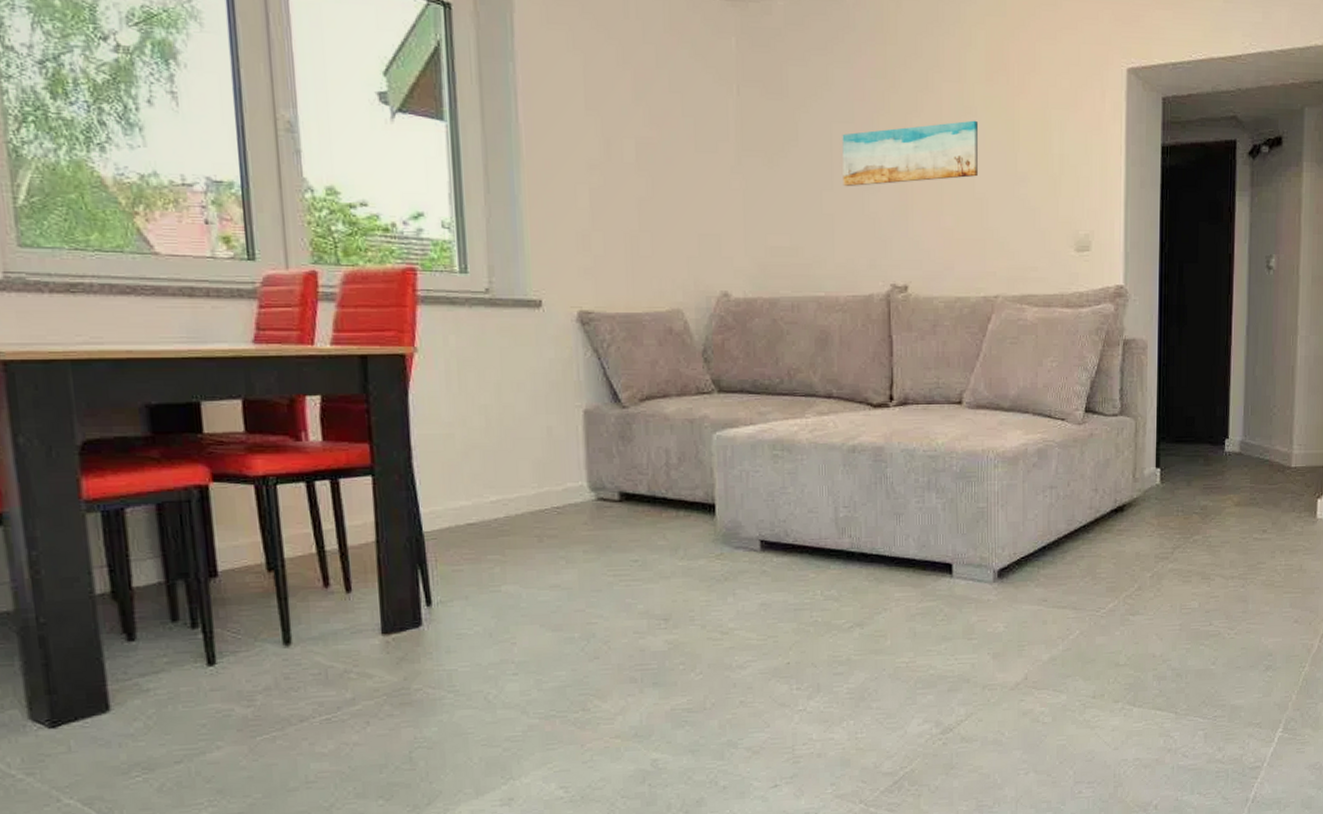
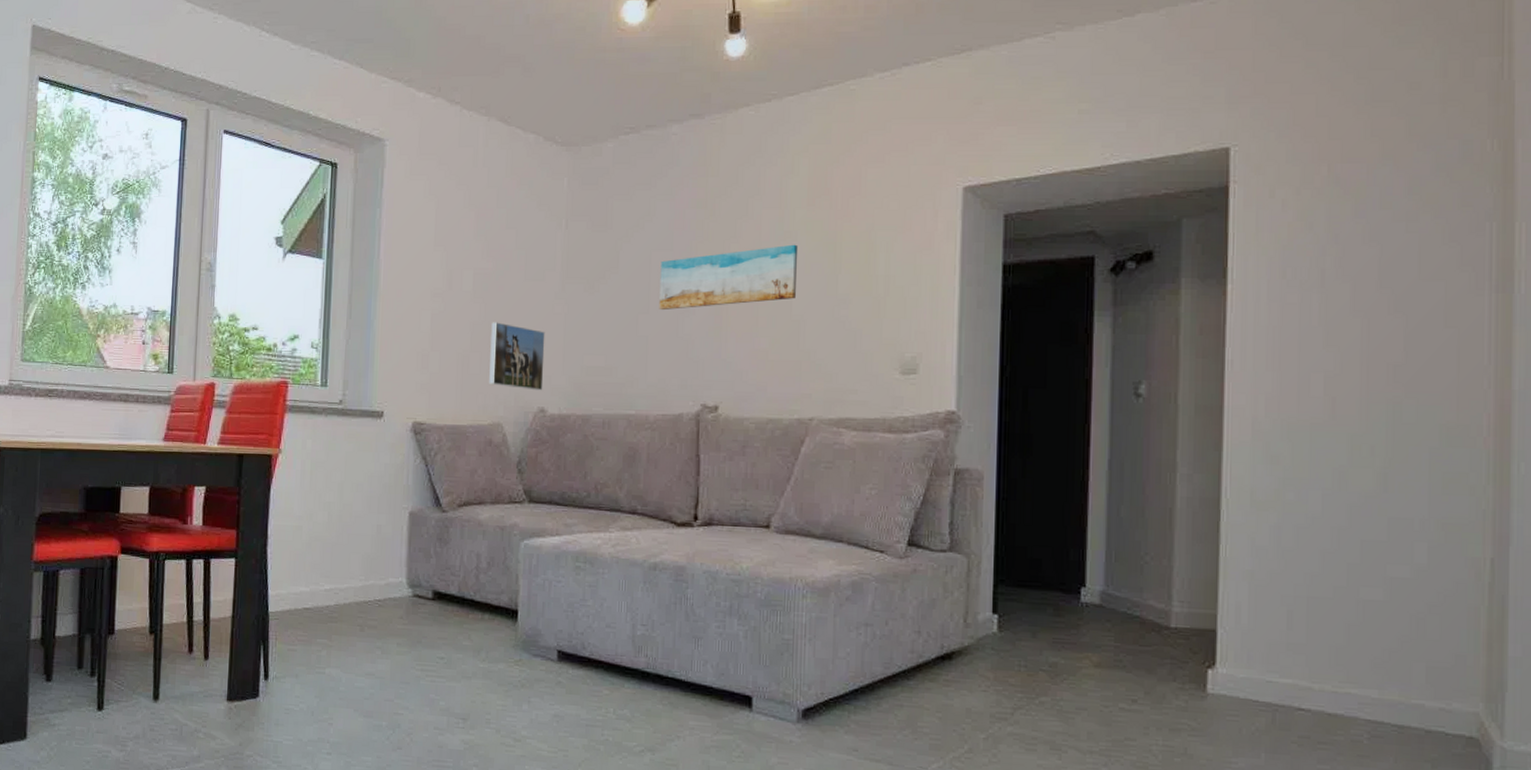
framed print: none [661,198,725,274] -> present [489,322,545,391]

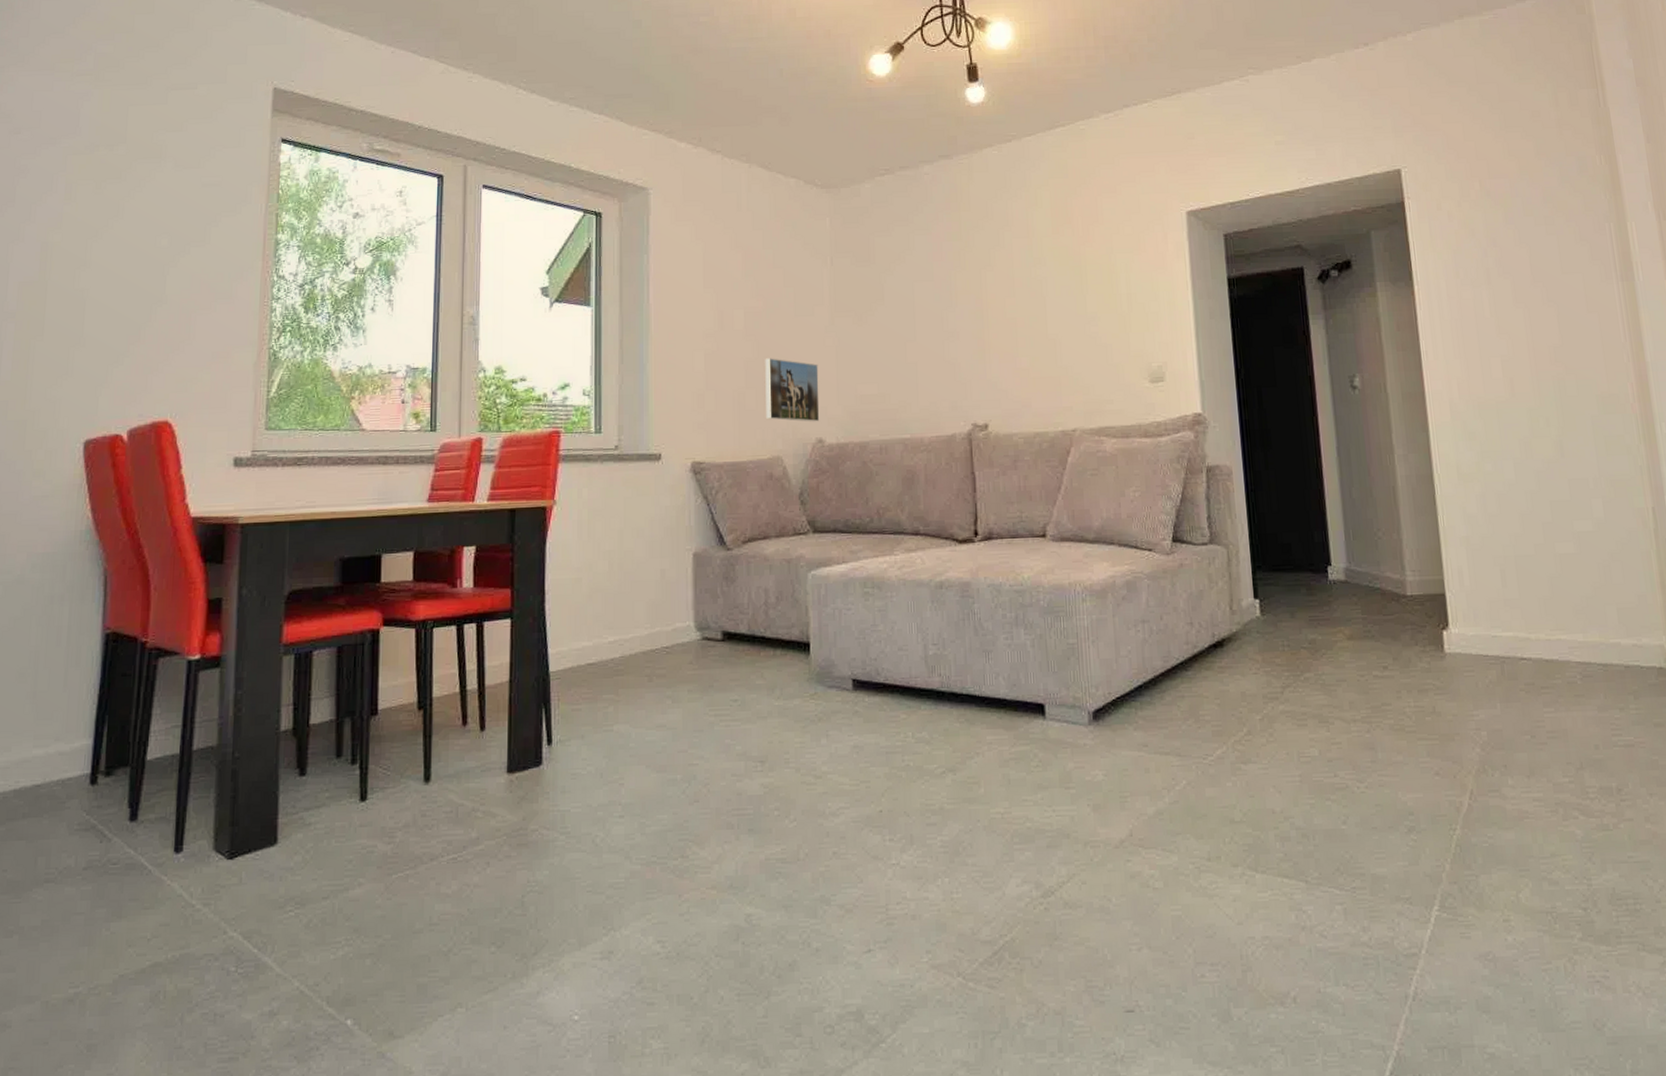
wall art: present [659,244,799,311] -> none [923,269,1050,338]

